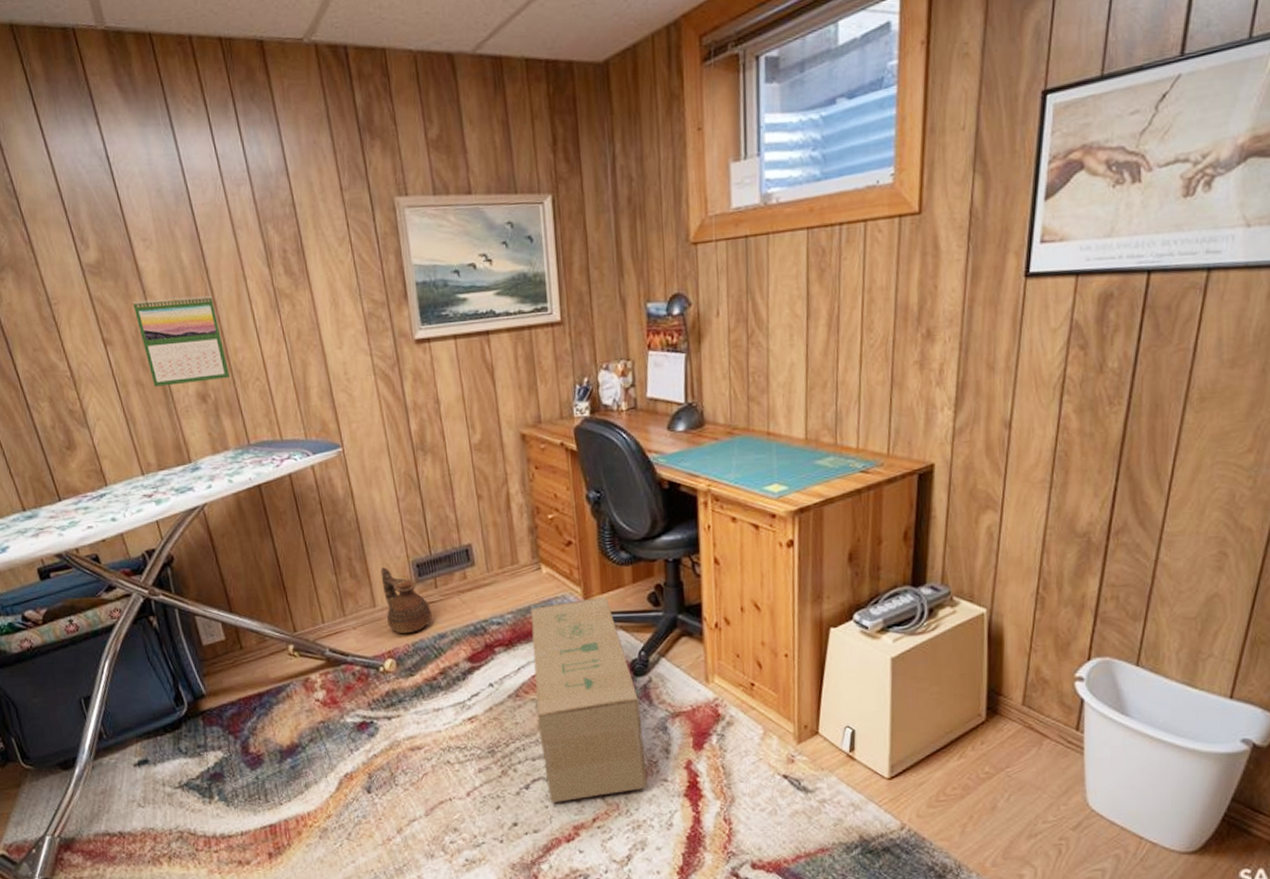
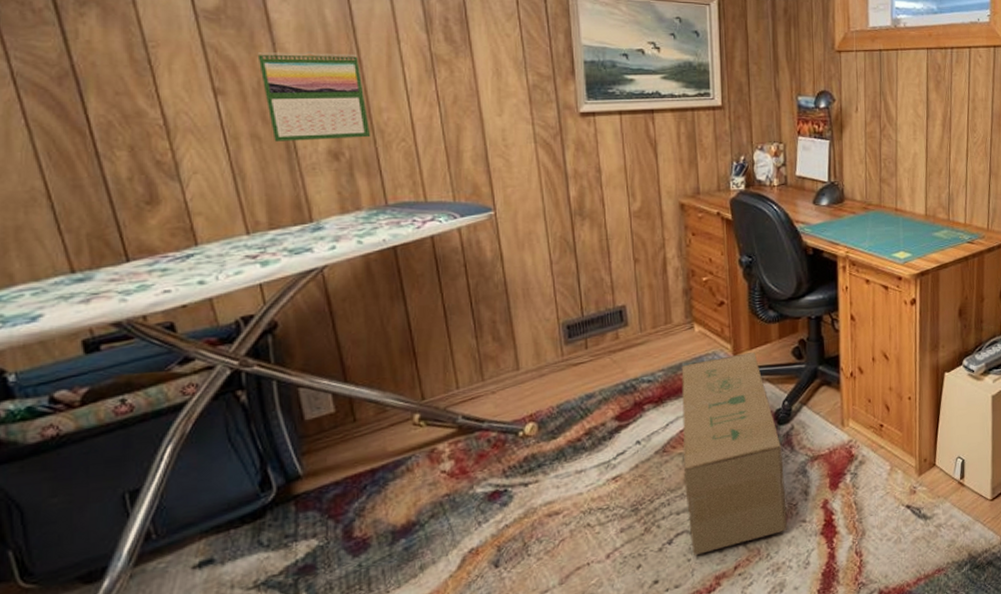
ceramic jug: present [380,567,432,633] -> none [527,330,580,396]

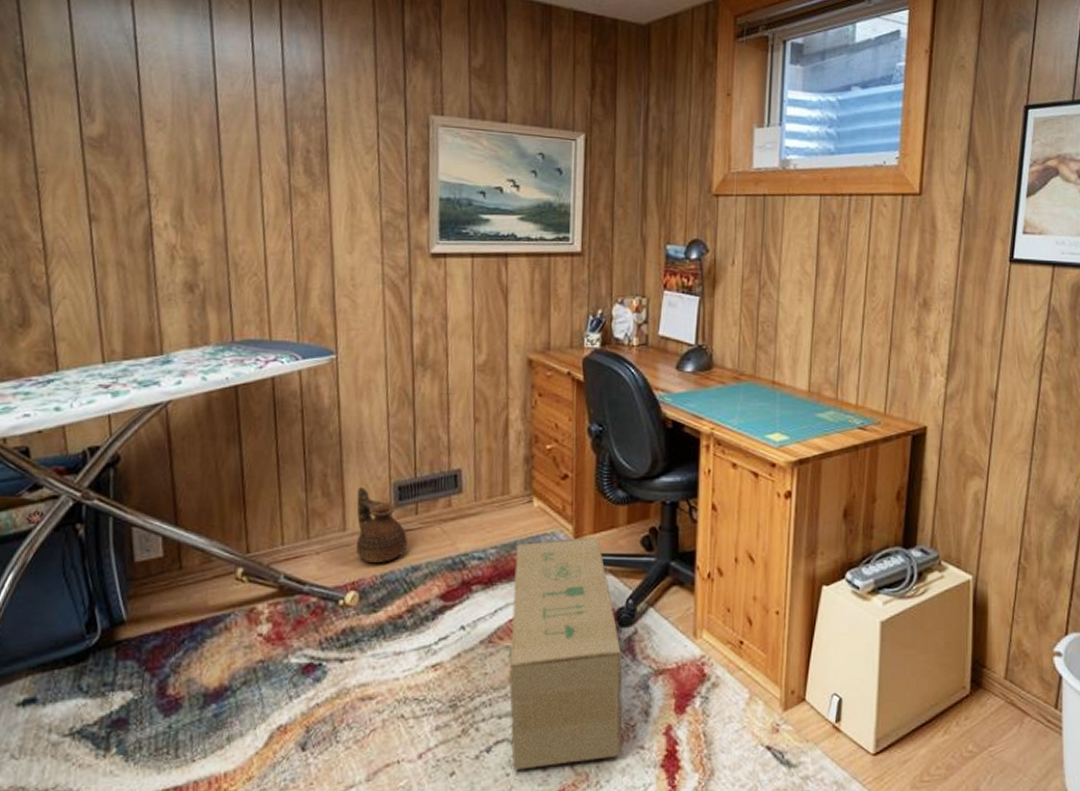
calendar: present [257,52,371,142] -> none [131,180,226,271]
ceramic jug: none [527,330,580,396] -> present [356,487,407,563]

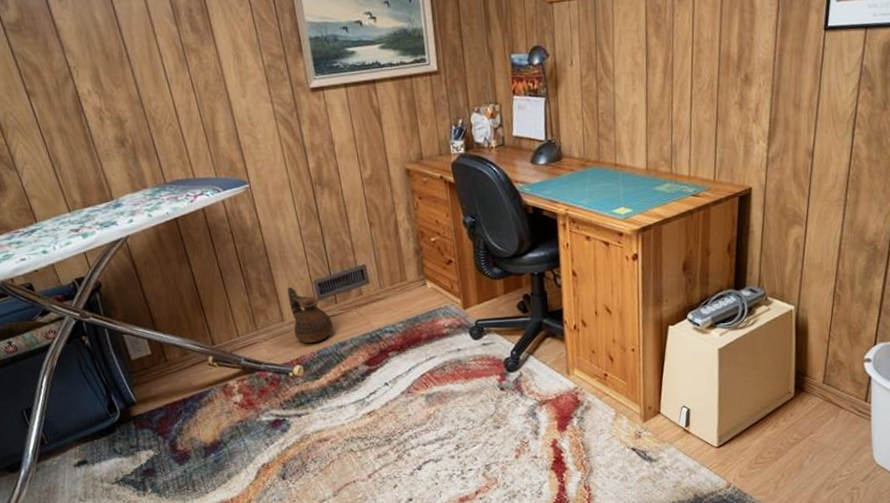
cardboard box: present [509,537,623,770] -> none [418,306,520,480]

